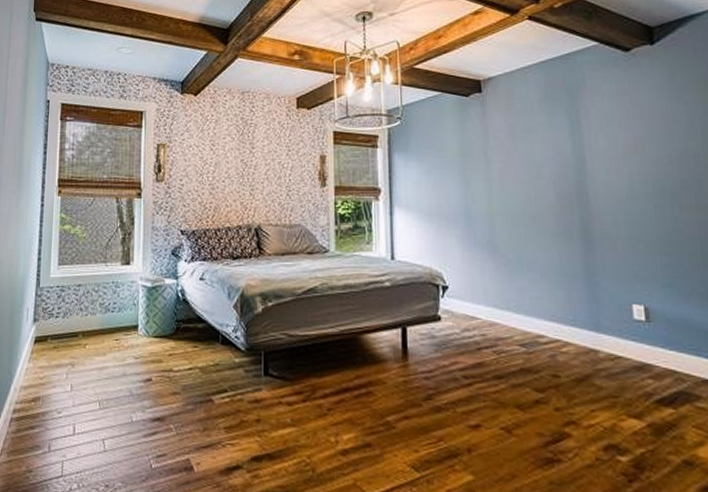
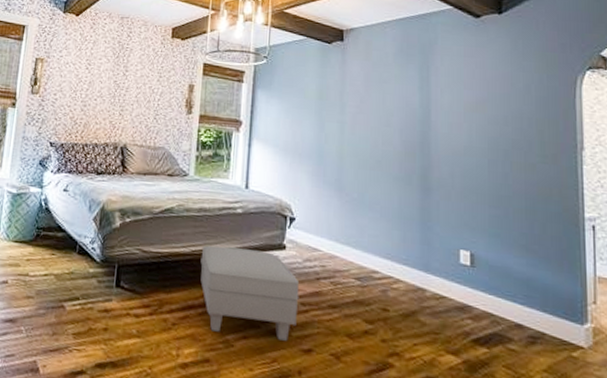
ottoman: none [351,323,461,418] -> present [200,245,300,341]

